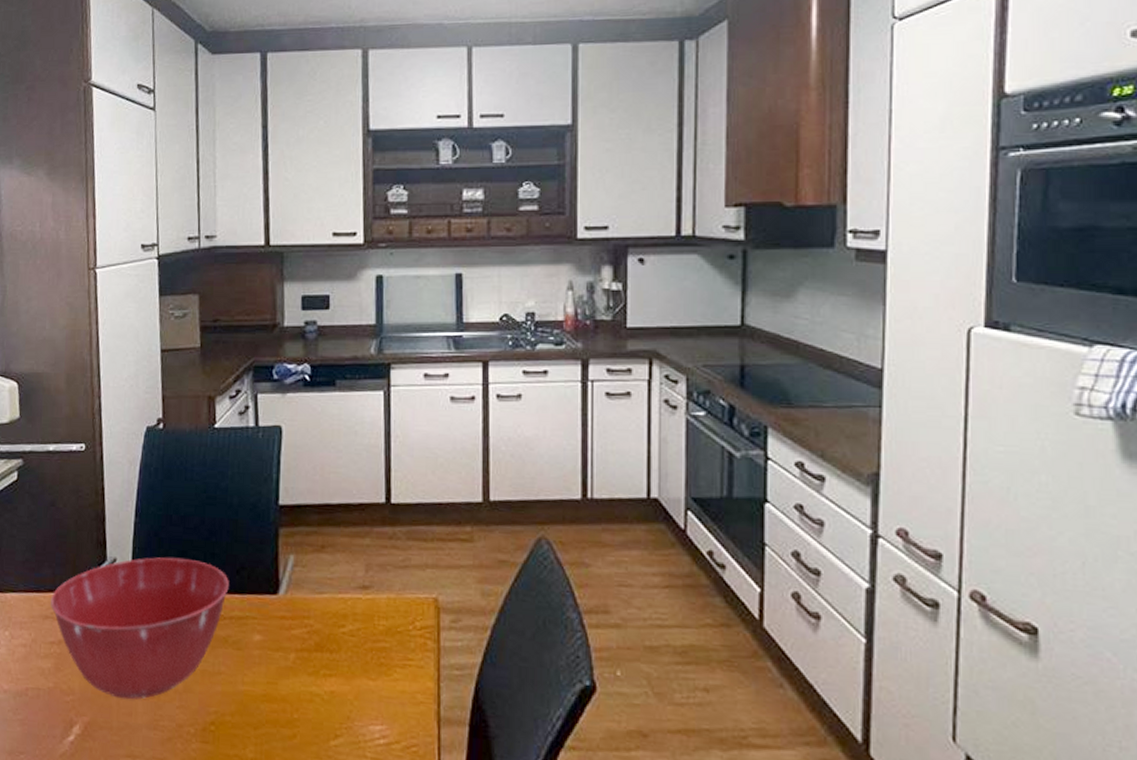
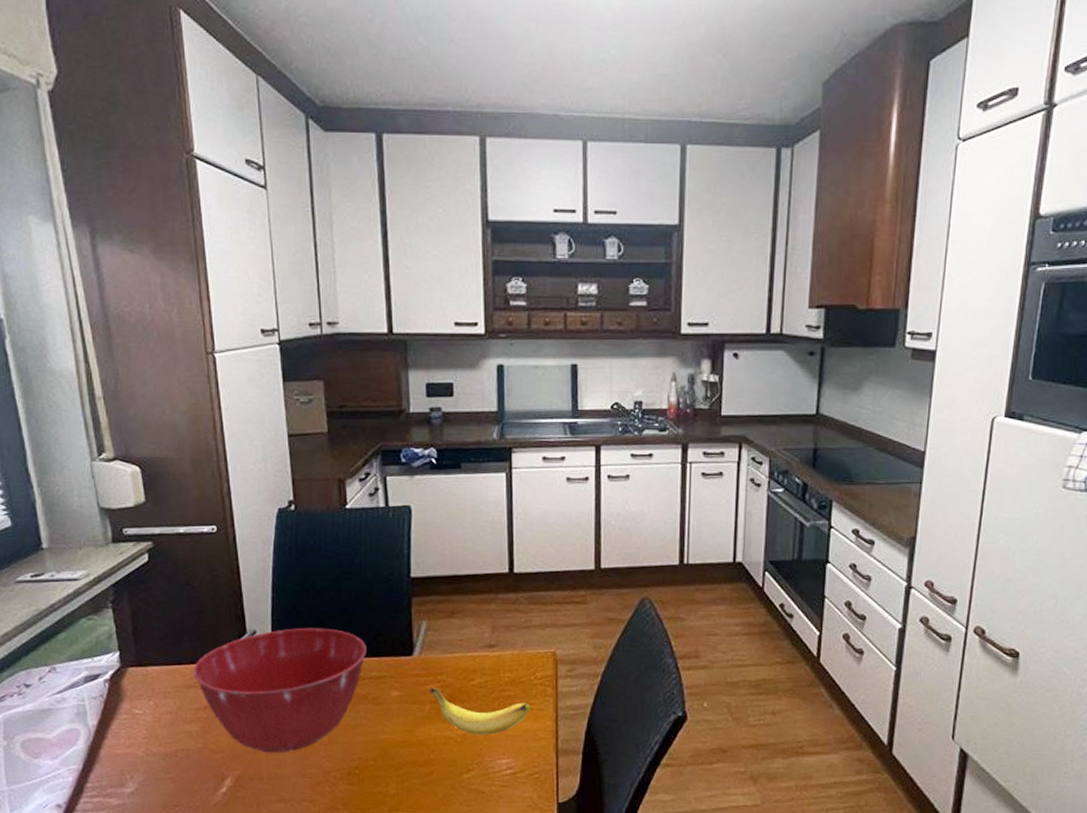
banana: none [295,632,409,695] -> present [430,687,531,736]

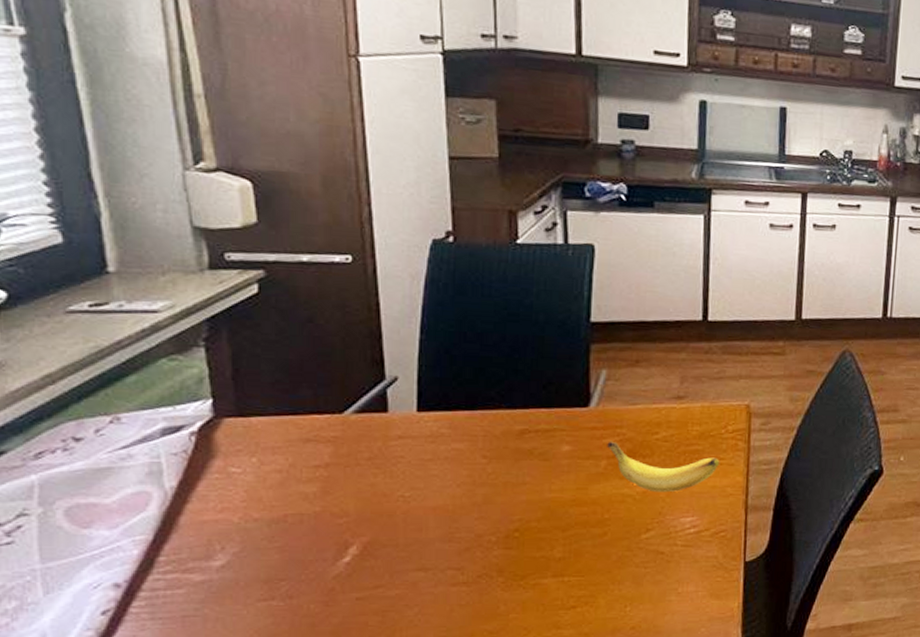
mixing bowl: present [193,627,367,754] -> none [313,374,535,516]

